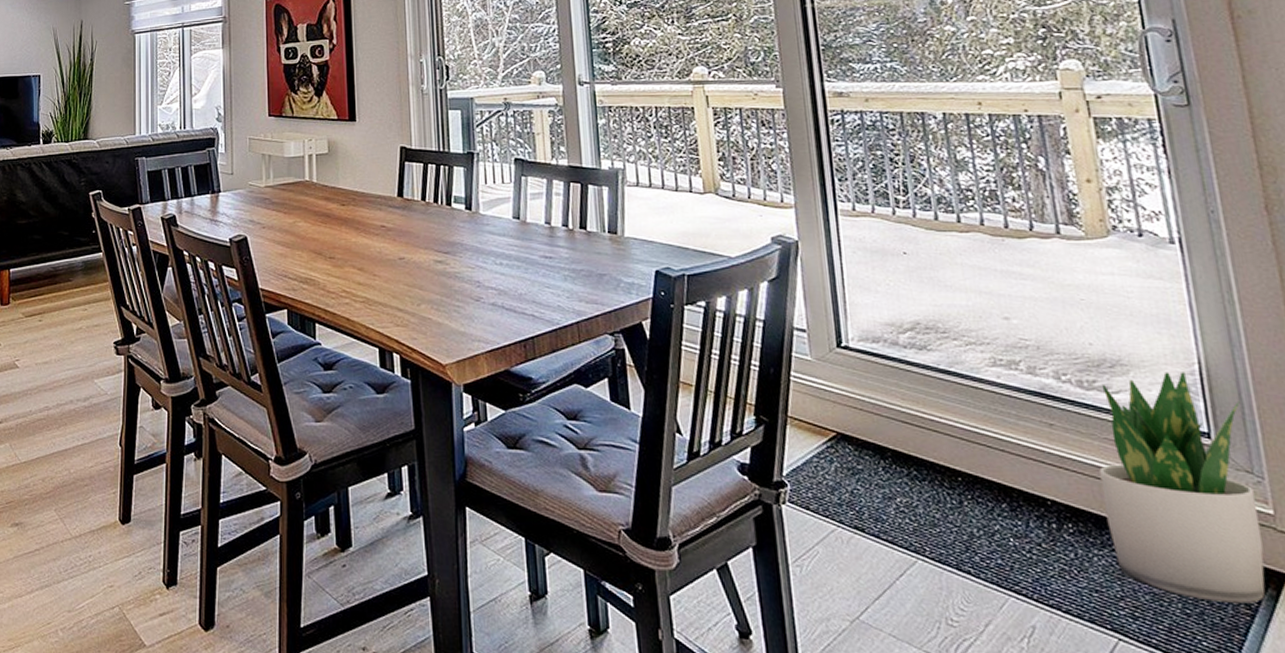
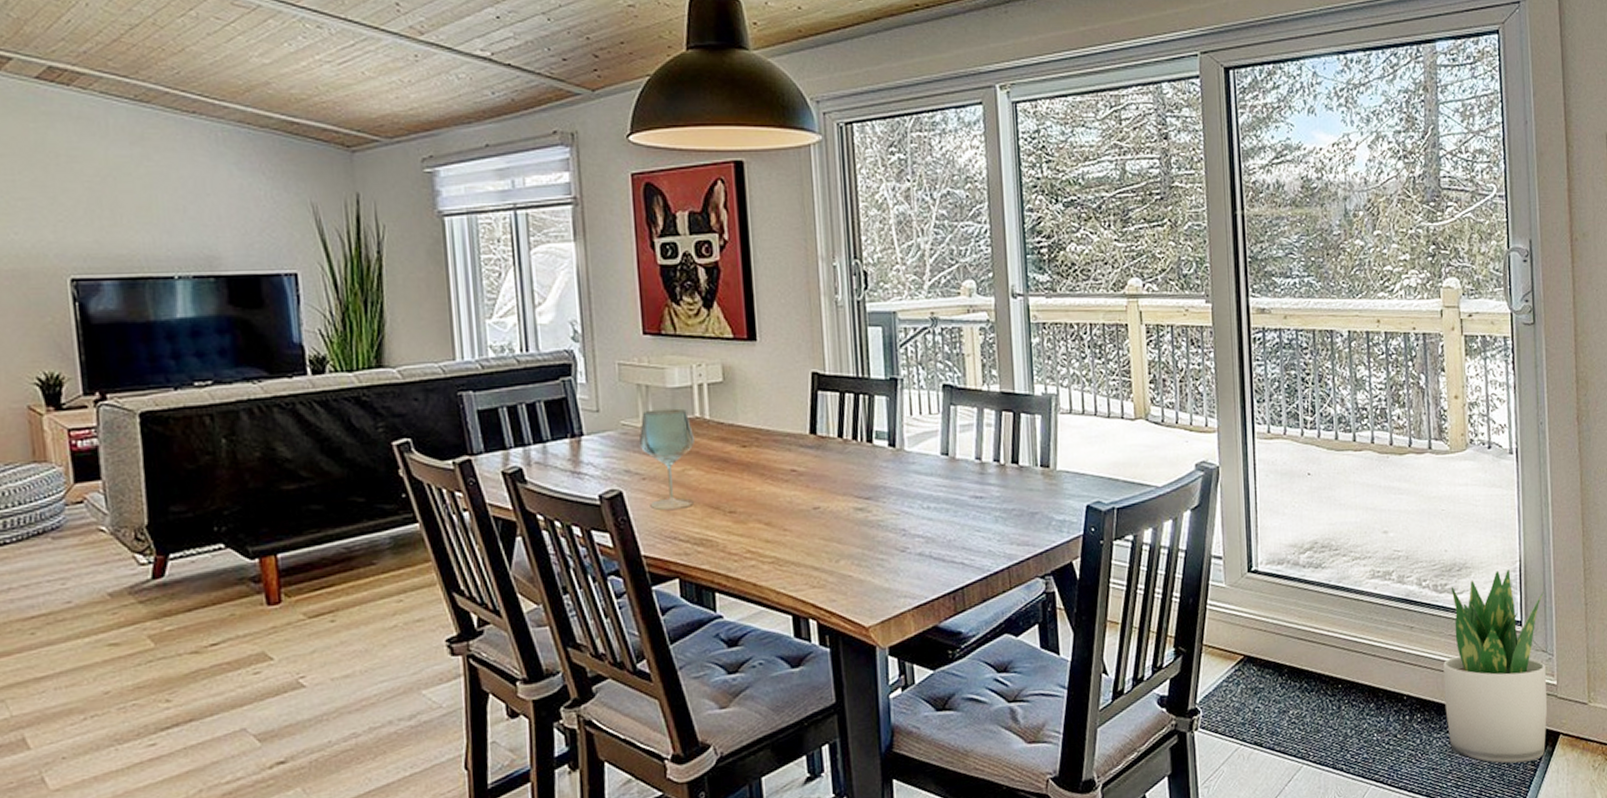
wine glass: none [261,173,304,254] -> present [638,408,695,511]

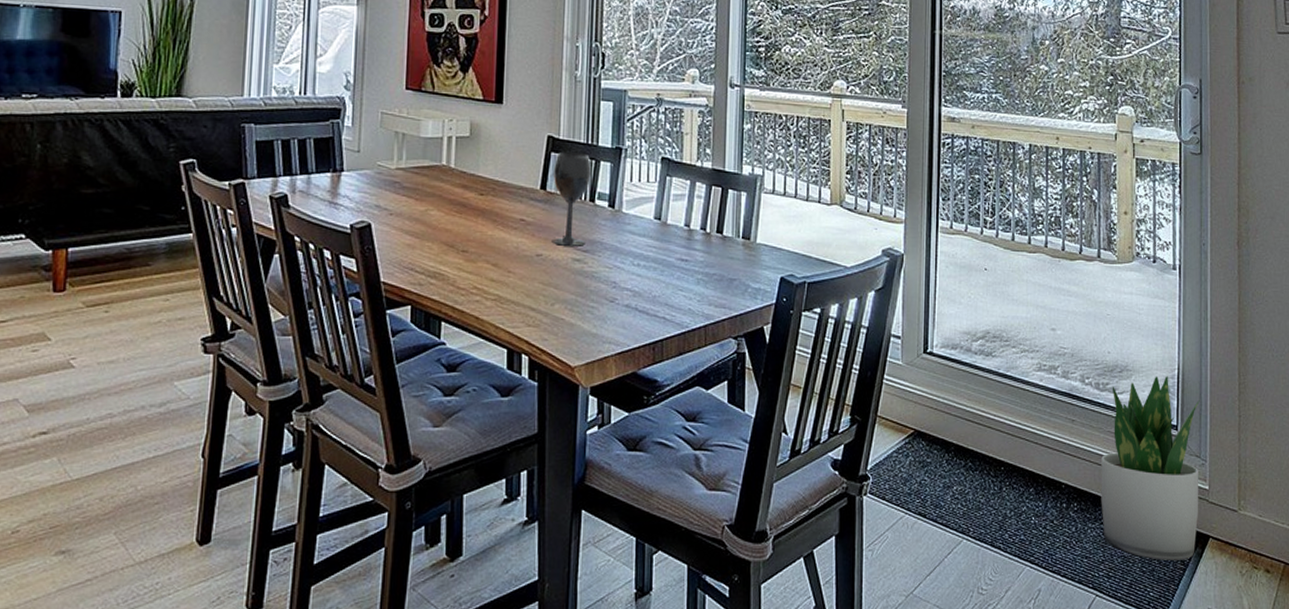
wine glass: present [638,408,695,511] -> none [390,154,439,245]
wine glass: none [822,388,867,495] -> present [551,152,591,246]

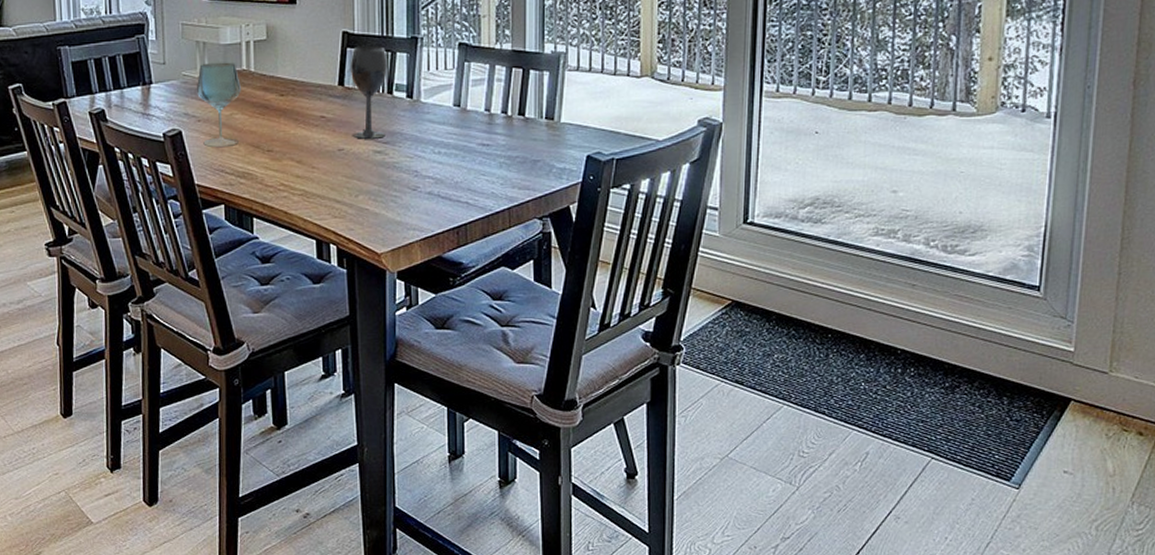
wine glass: none [390,154,439,245] -> present [196,62,241,148]
planter: present [1101,376,1200,561] -> none [942,234,1070,424]

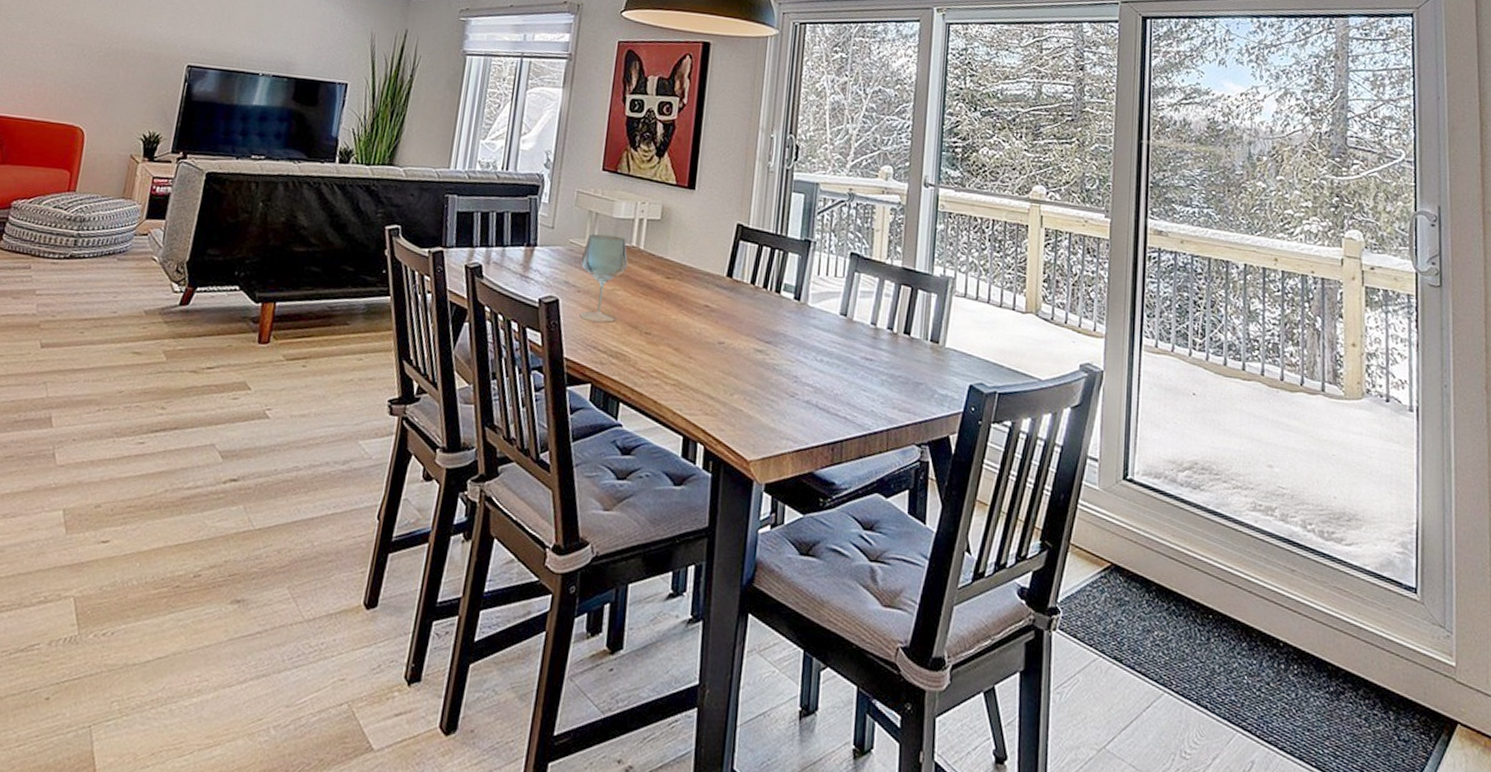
wine glass: present [349,46,387,139] -> none [734,241,779,337]

